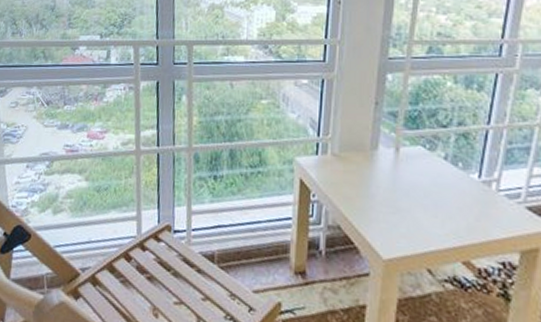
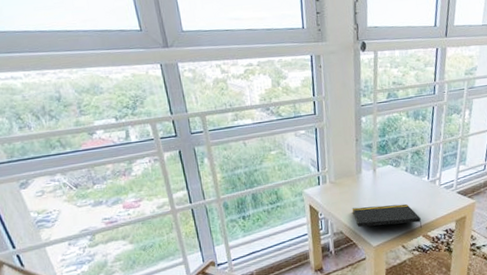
notepad: none [357,196,462,251] -> present [352,203,422,229]

